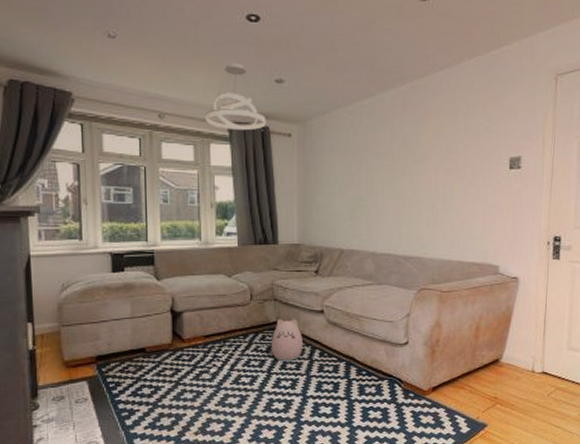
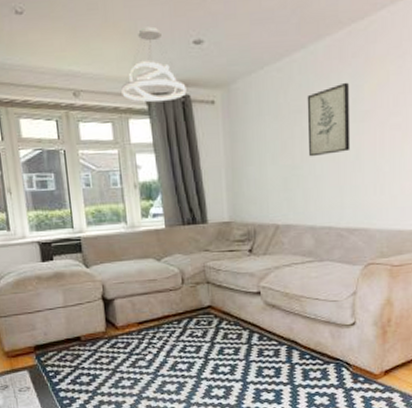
plush toy: present [271,319,303,362] -> none [206,302,240,347]
wall art: none [373,128,410,191] -> present [307,82,351,157]

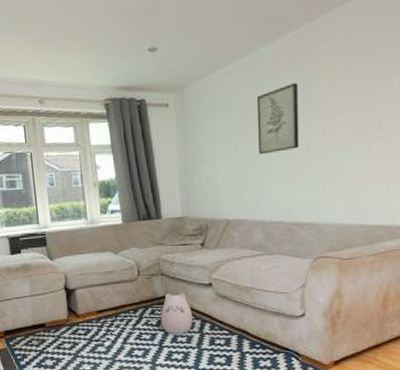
pendant light: present [121,26,187,103] -> none [82,37,142,107]
plush toy: none [206,302,240,347] -> present [160,293,192,335]

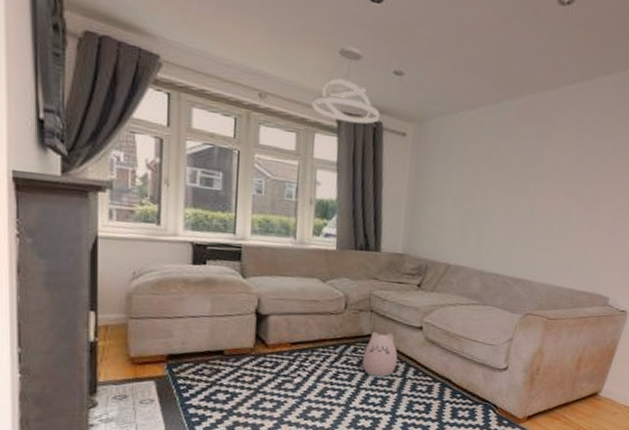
pendant light: none [82,37,142,107] -> present [312,45,380,124]
wall art: present [256,82,300,155] -> none [488,142,533,207]

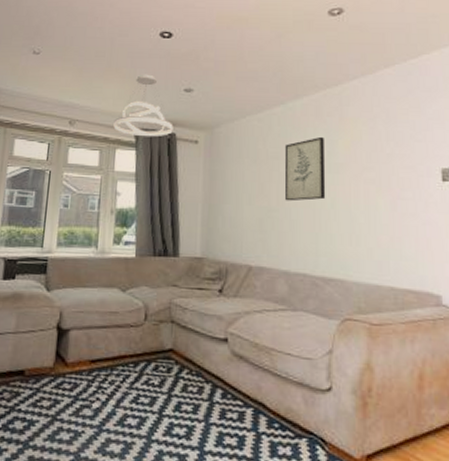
plush toy: present [362,332,398,378] -> none [164,346,202,402]
wall art: none [488,142,533,207] -> present [284,136,326,202]

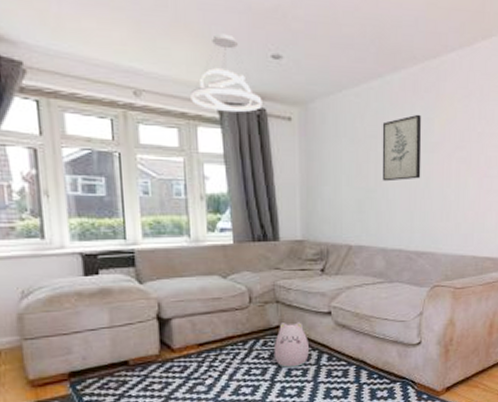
plush toy: none [164,346,202,402] -> present [273,322,309,368]

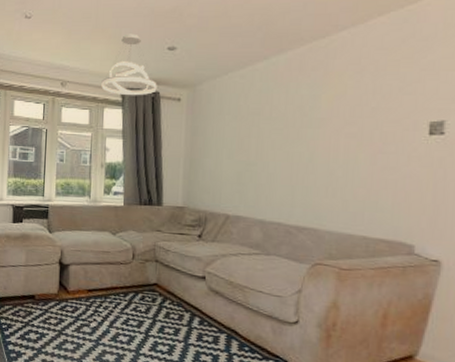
plush toy: present [273,322,309,368] -> none [150,281,182,326]
wall art: present [382,114,422,182] -> none [264,91,307,156]

